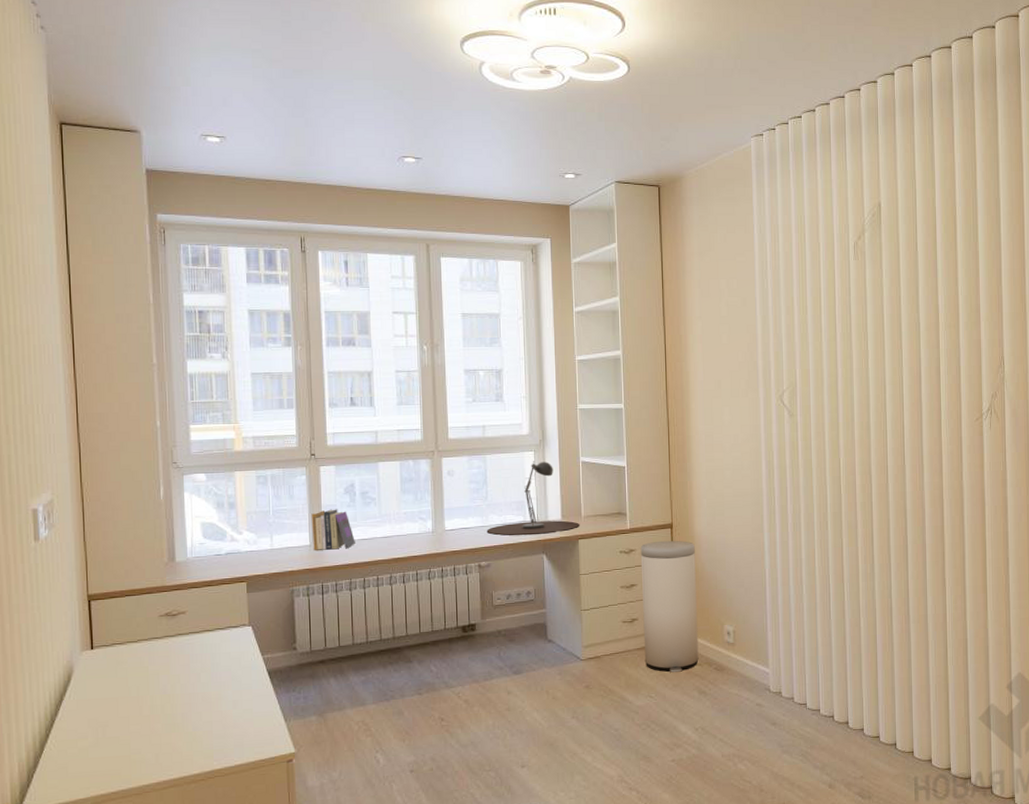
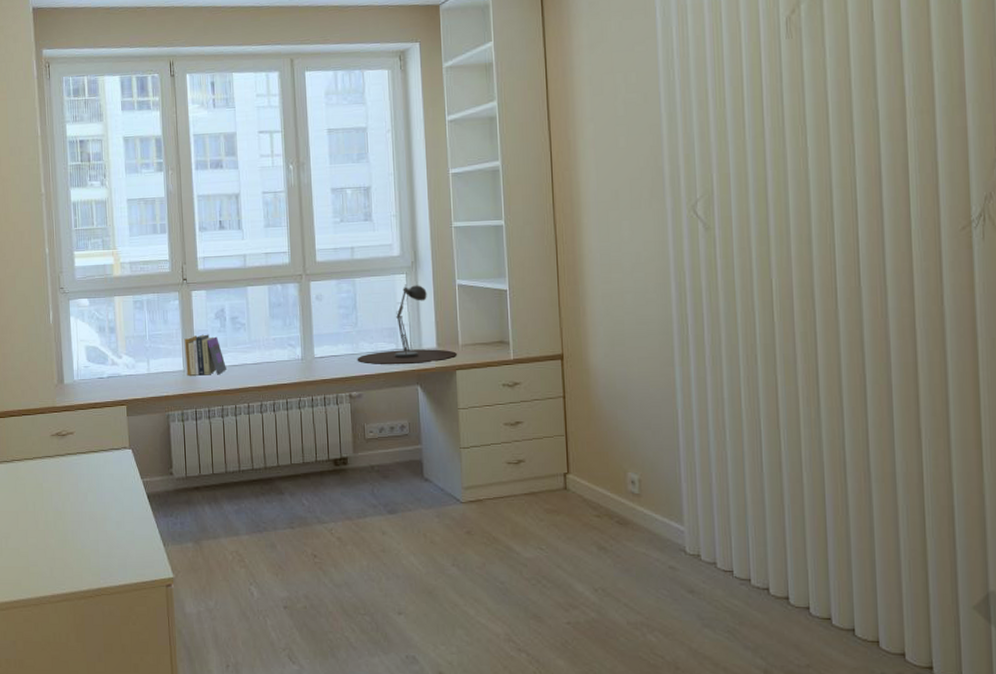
pedal bin: present [640,540,699,674] -> none [526,373,597,524]

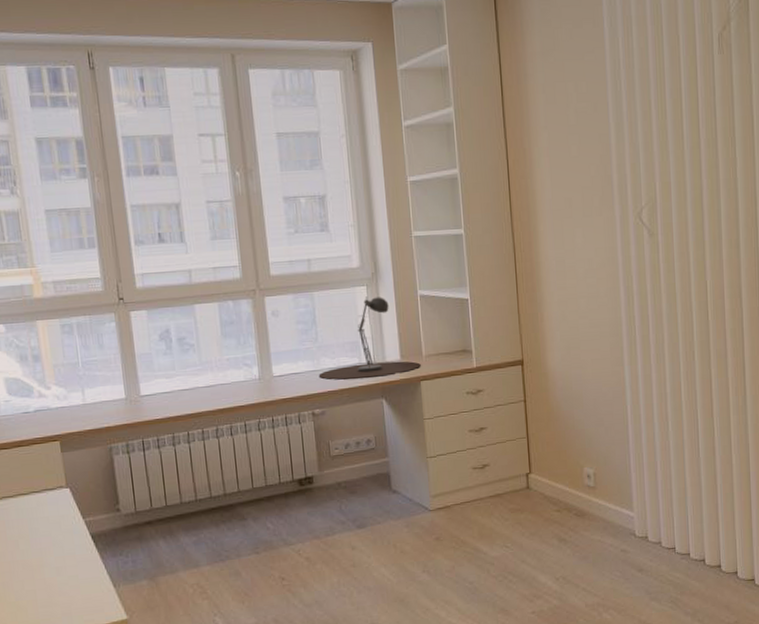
books: present [184,334,226,376] -> none [124,357,176,404]

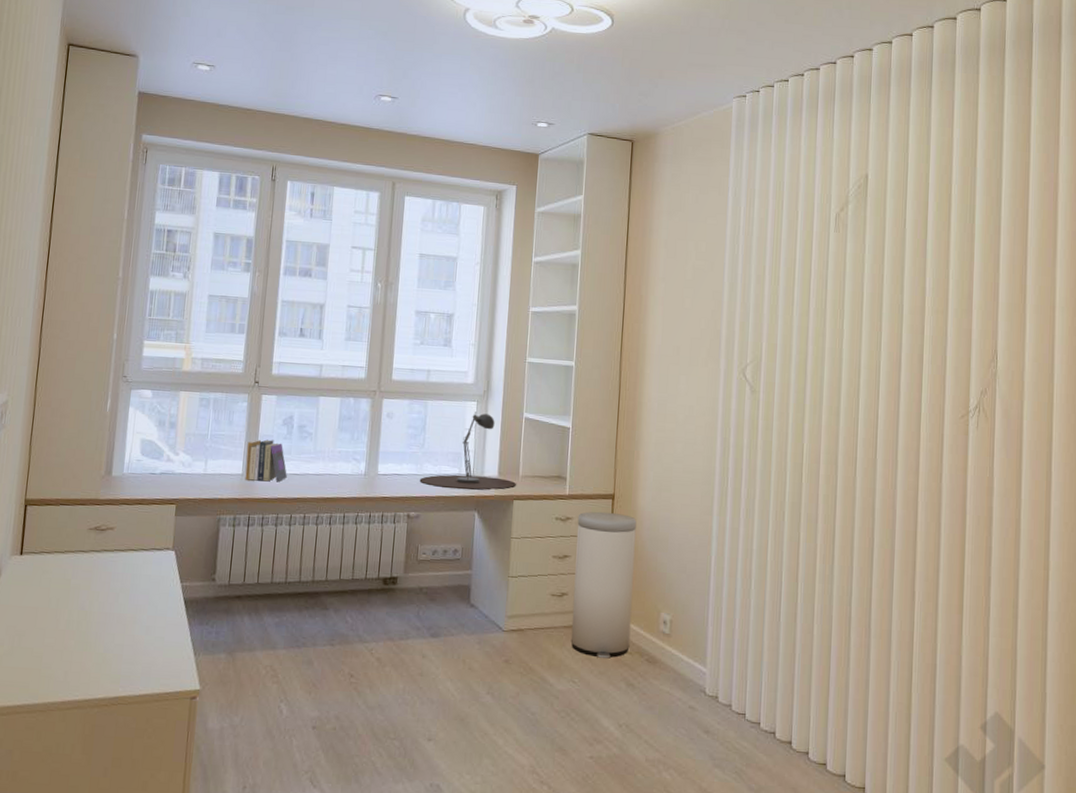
books: none [124,357,176,404] -> present [245,439,287,482]
pedal bin: none [489,378,557,521] -> present [570,511,637,660]

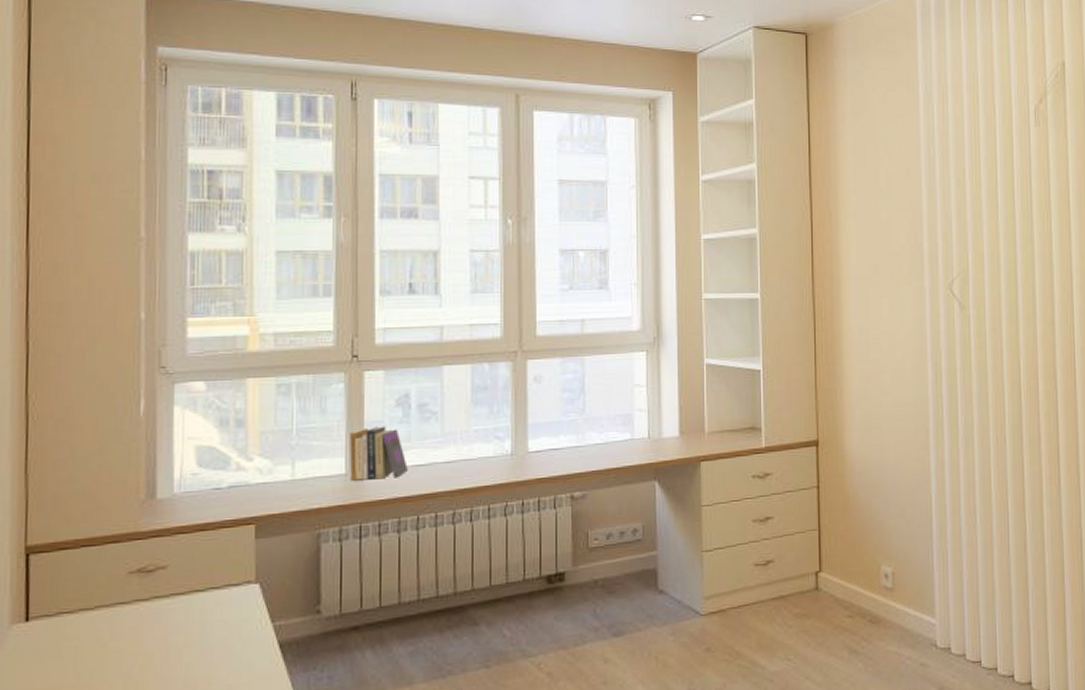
desk lamp: present [419,412,516,490] -> none [582,363,702,458]
pedal bin: present [570,511,637,660] -> none [778,461,849,629]

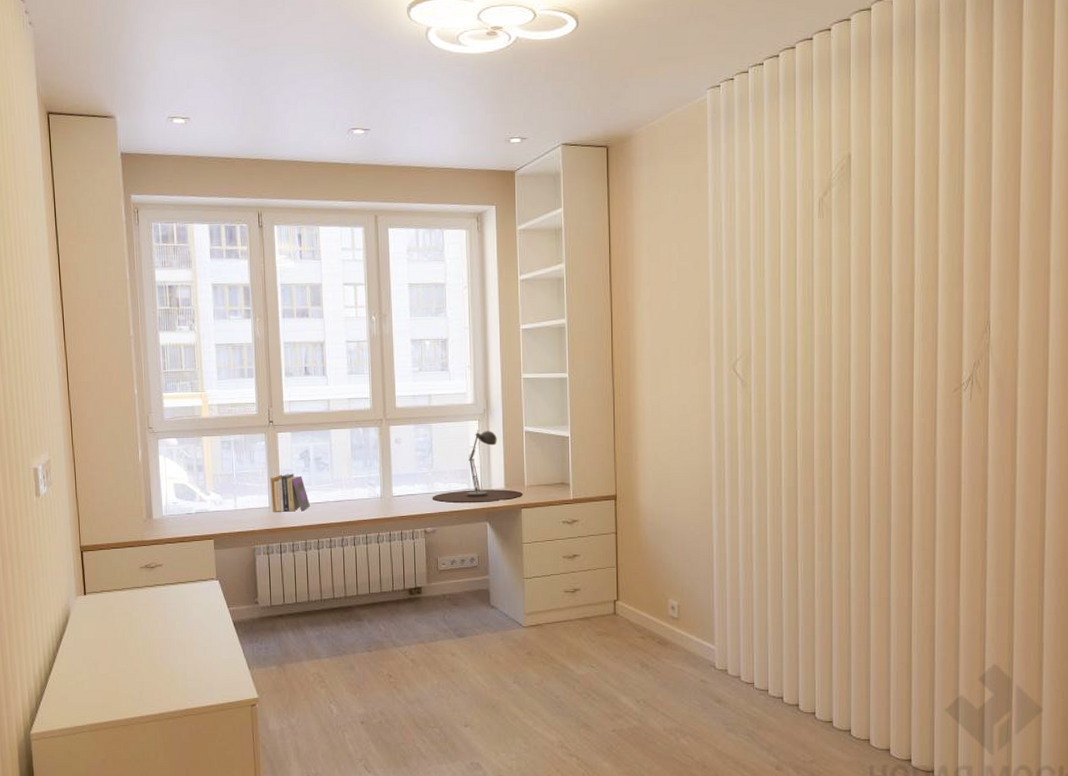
desk lamp: none [582,363,702,458] -> present [432,430,522,503]

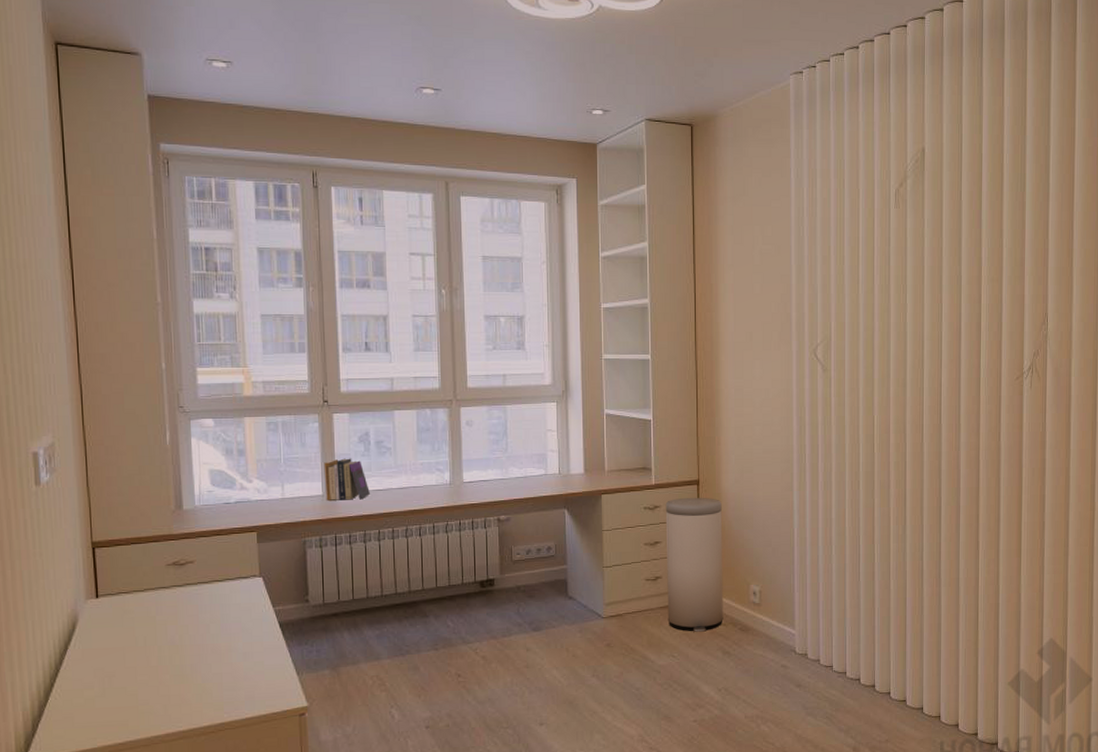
desk lamp: present [432,430,522,503] -> none [506,412,603,489]
pedal bin: none [583,512,642,645] -> present [665,497,723,633]

